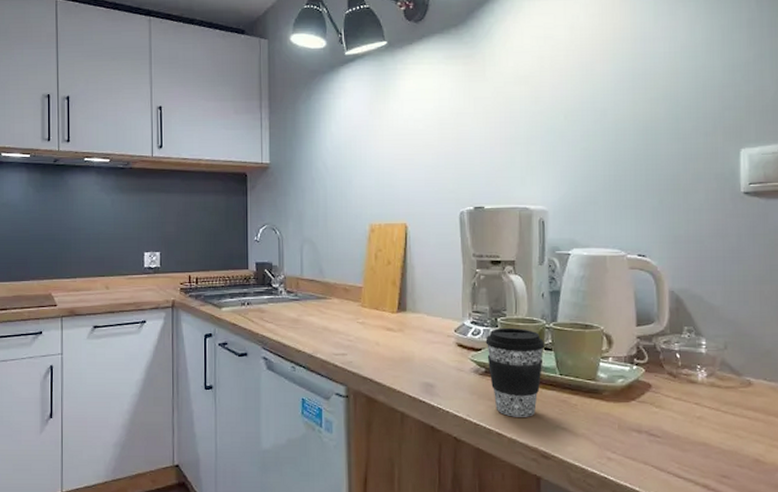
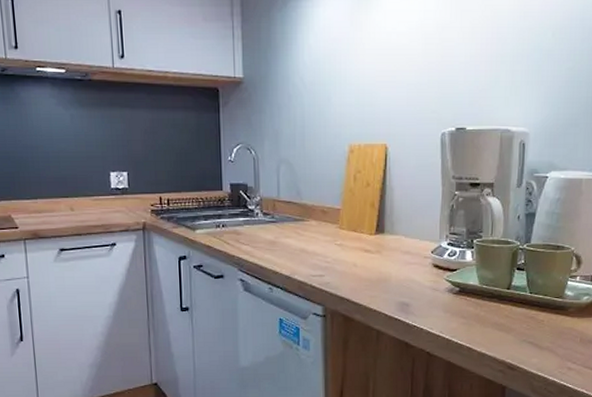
coffee cup: present [485,327,545,417] -> none [461,249,517,333]

